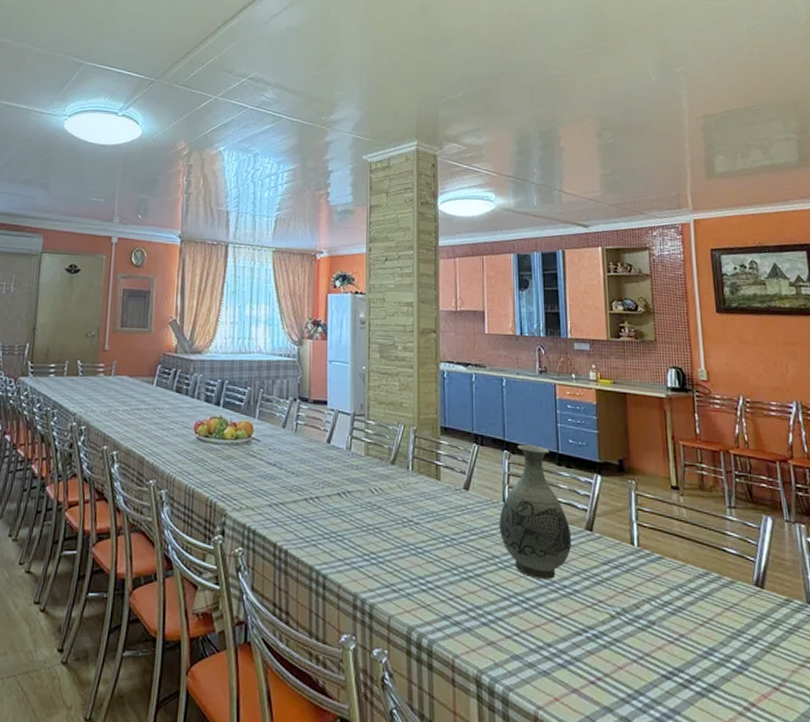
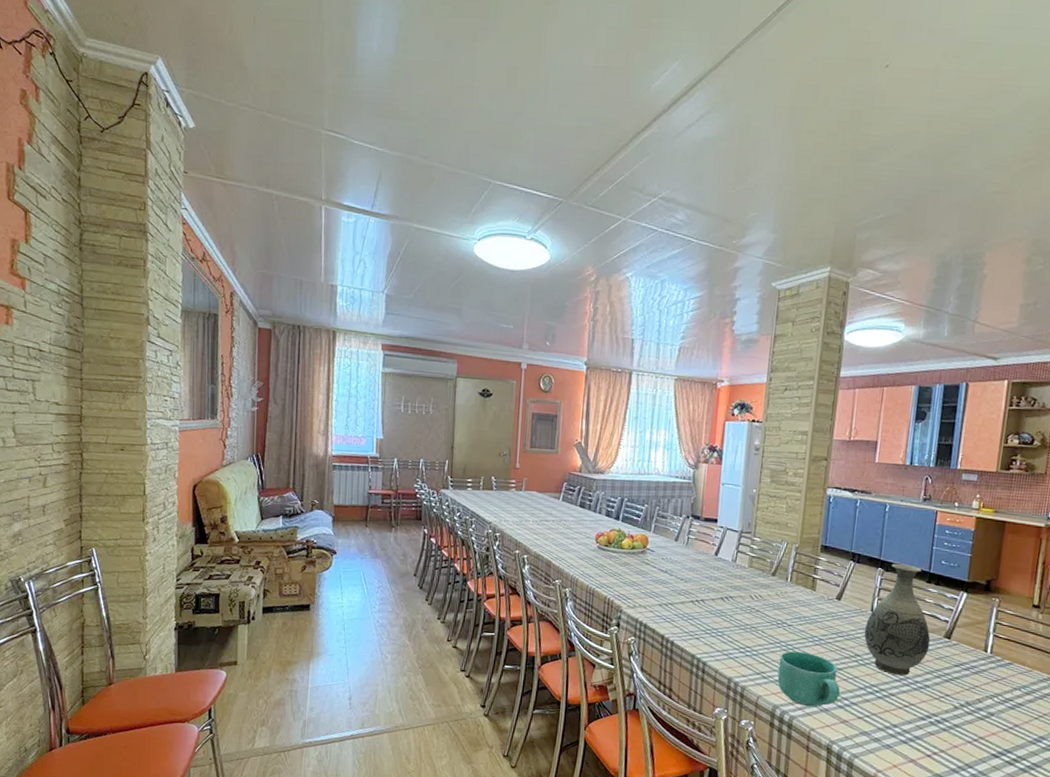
mug: none [409,556,481,626] -> present [777,651,840,707]

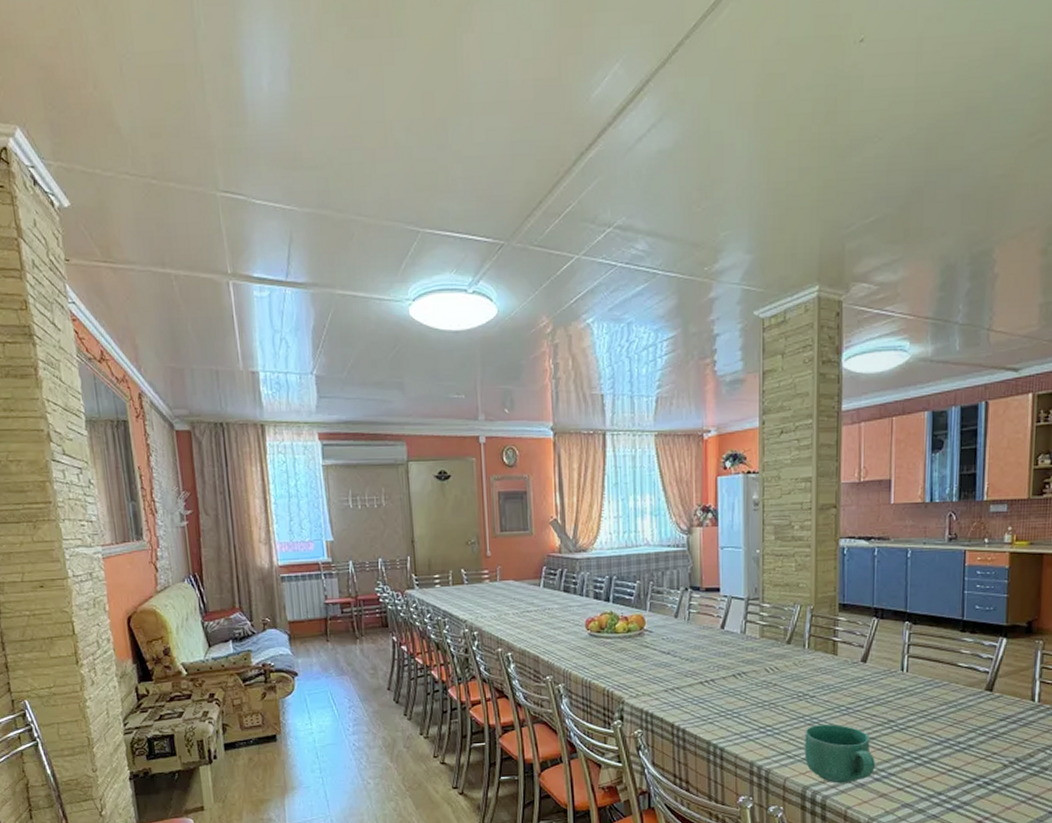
vase: present [864,563,931,676] -> none [896,614,971,739]

